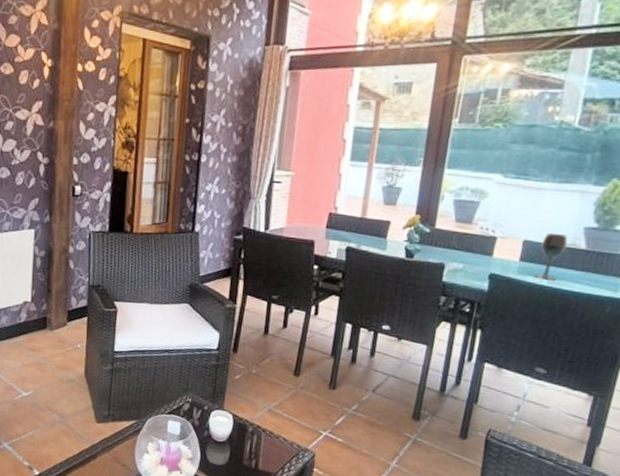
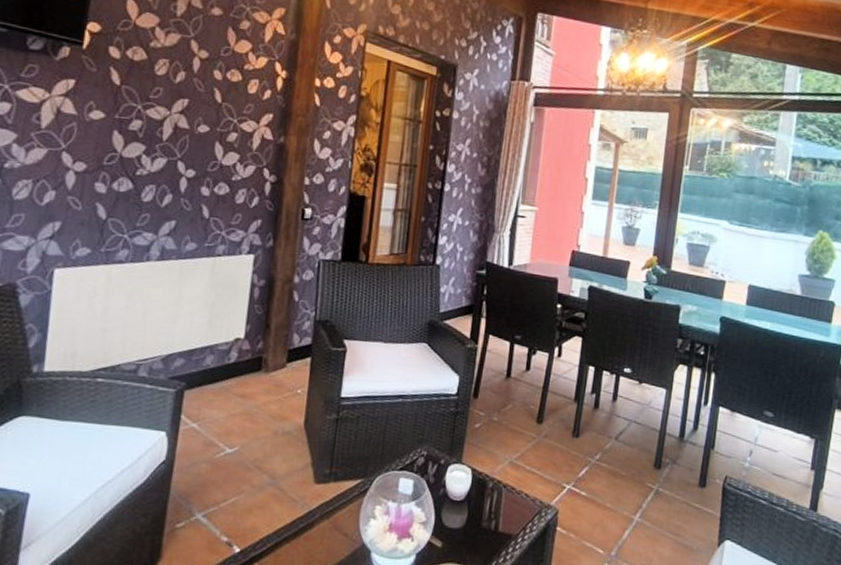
wine glass: present [534,232,568,280] -> none [759,278,786,325]

